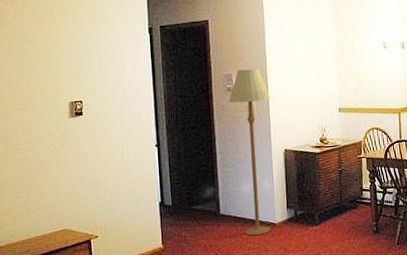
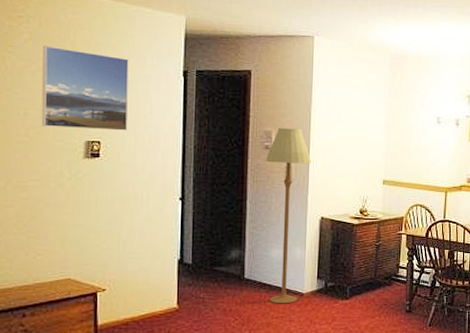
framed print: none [26,20,105,93] -> present [41,45,129,131]

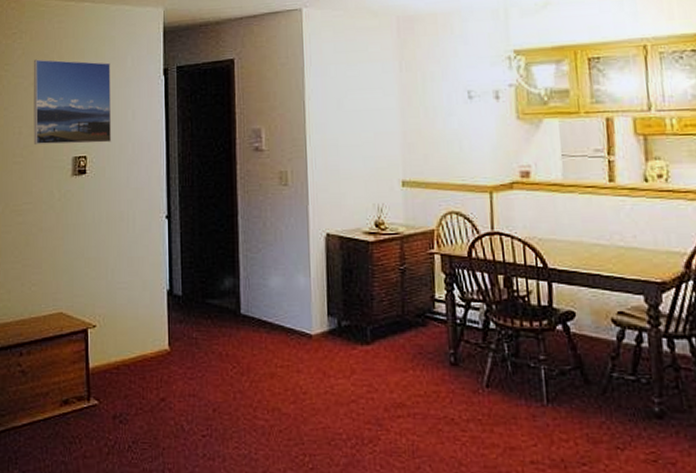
floor lamp: present [265,128,312,304] -> none [256,123,310,349]

